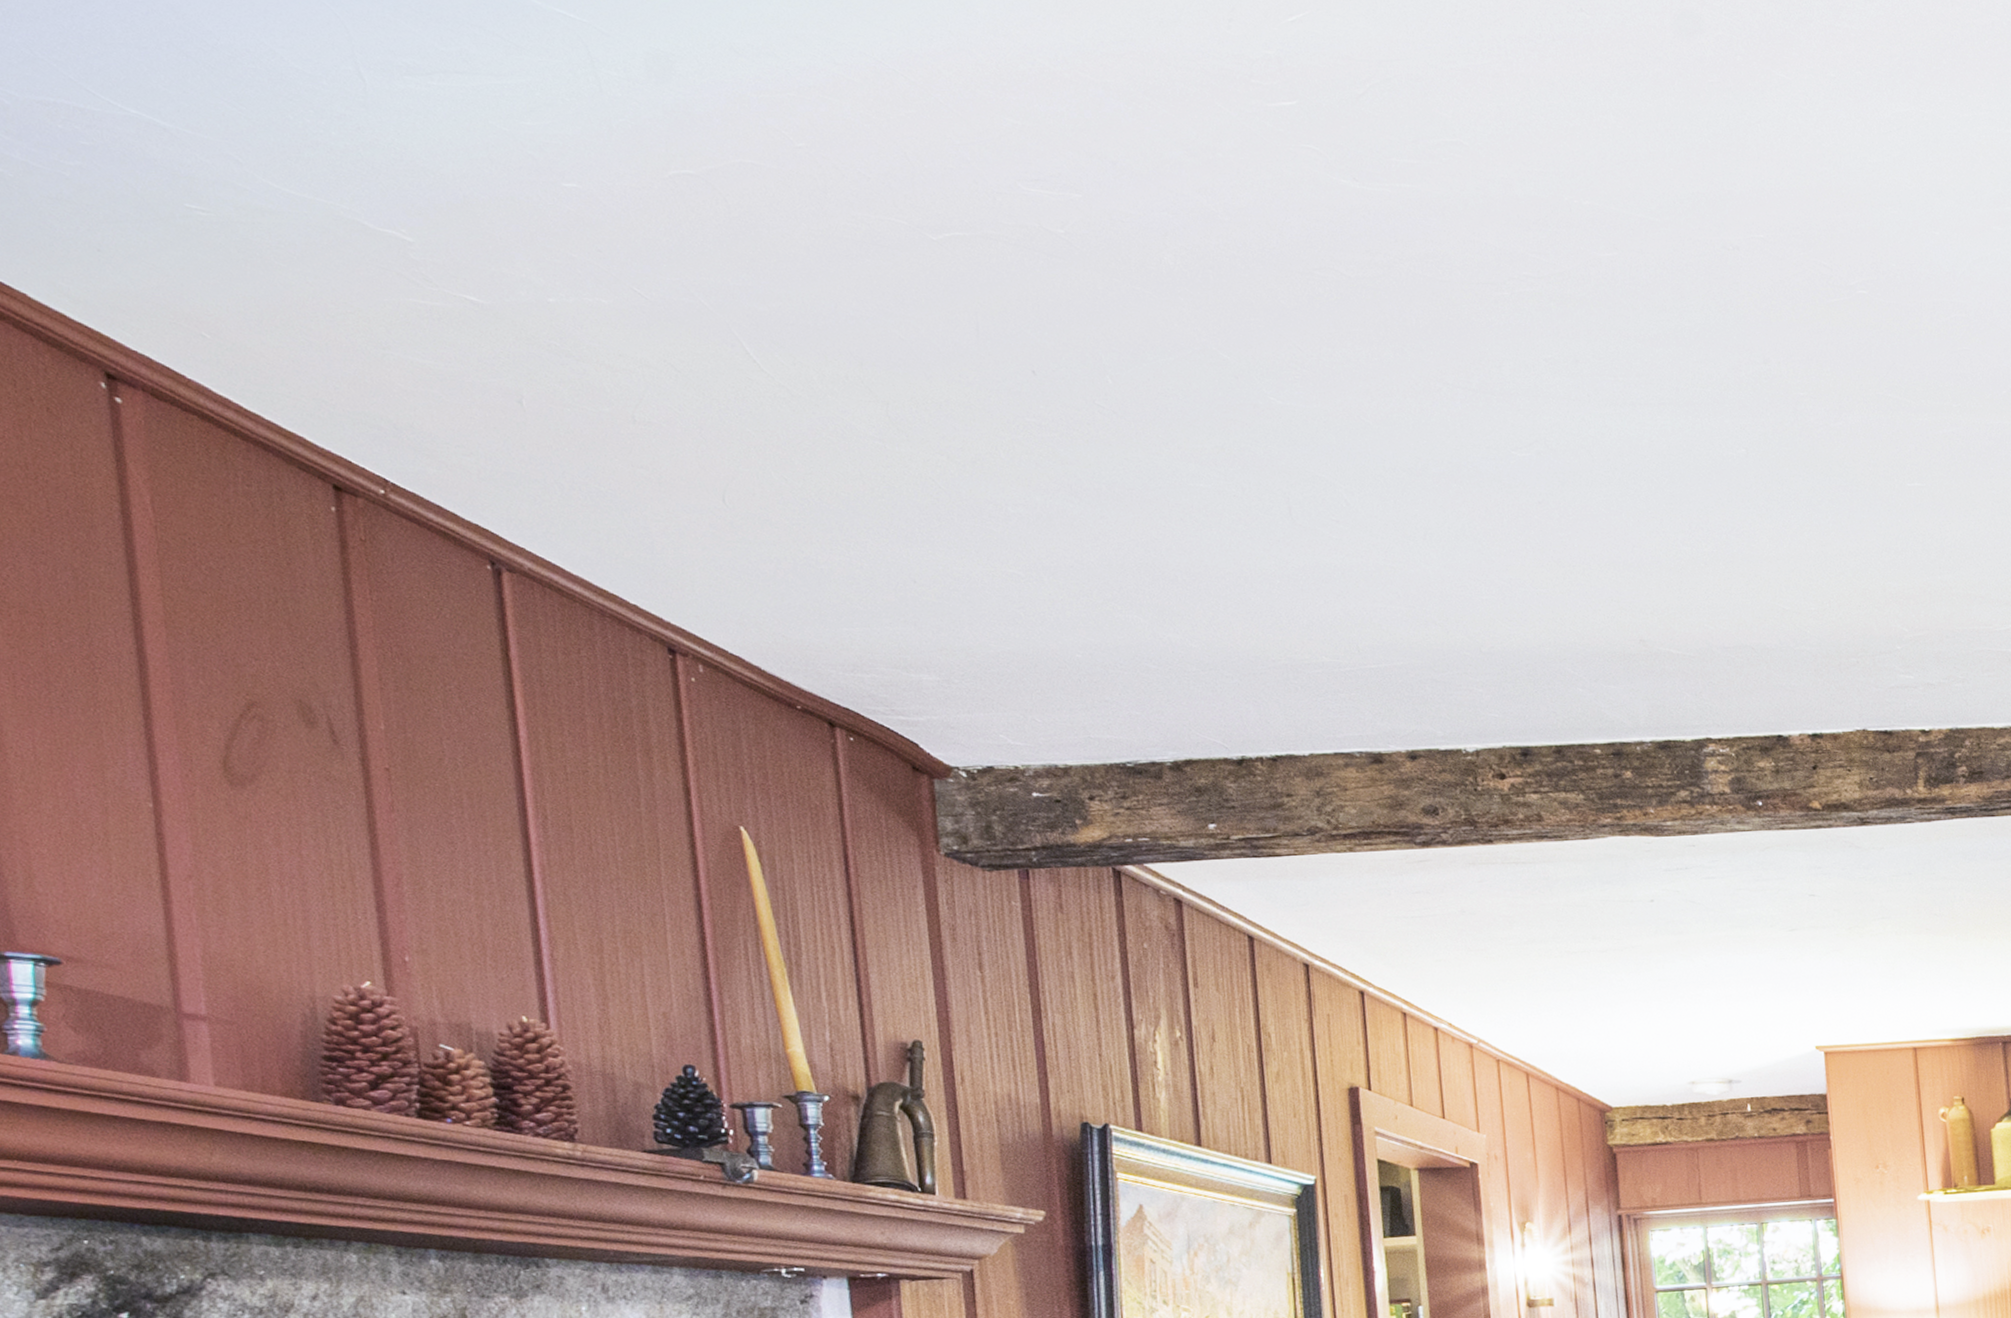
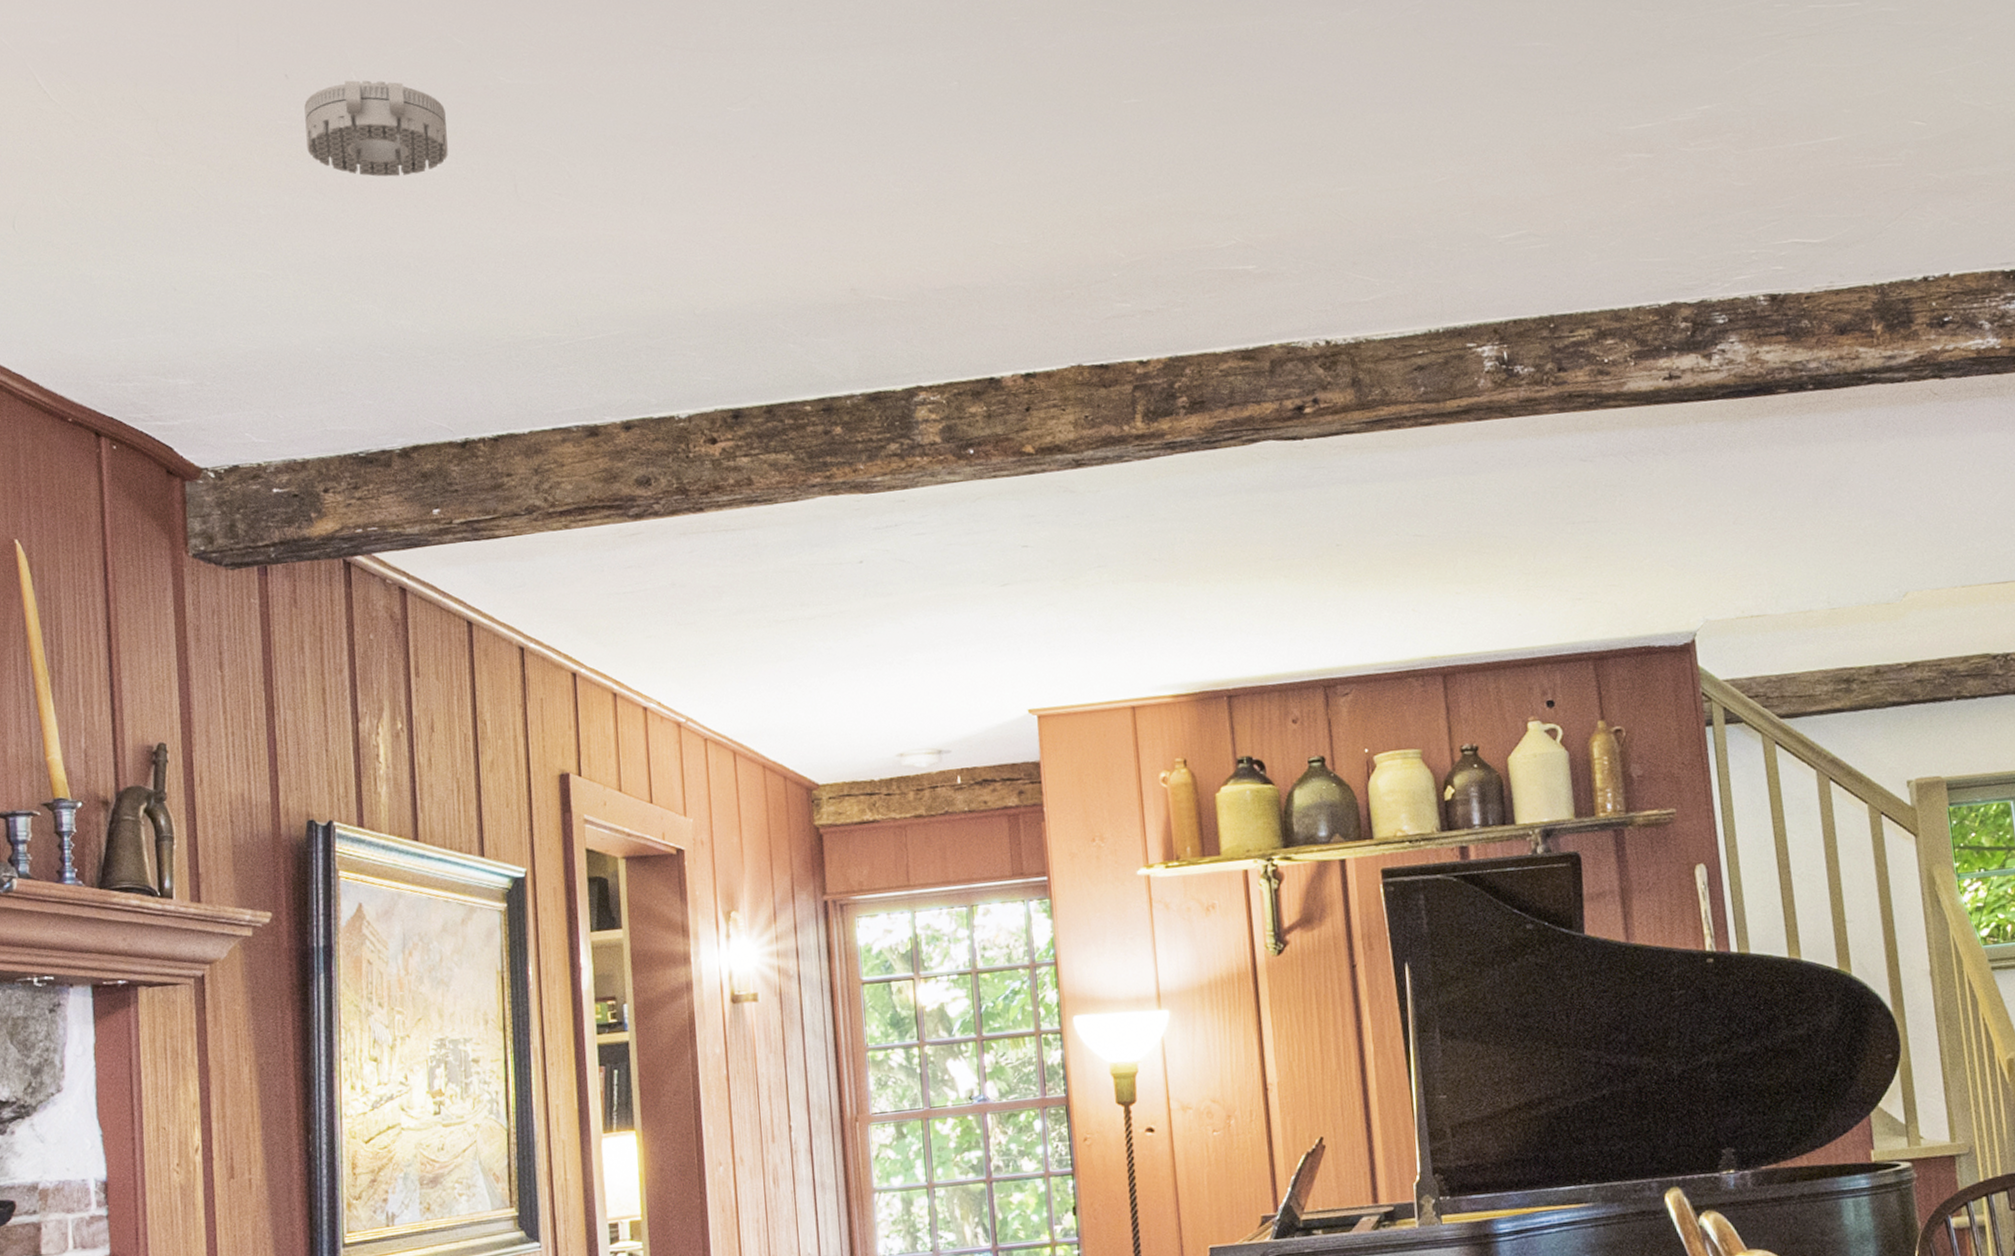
smoke detector: none [1055,384,1216,487] -> present [304,80,448,177]

